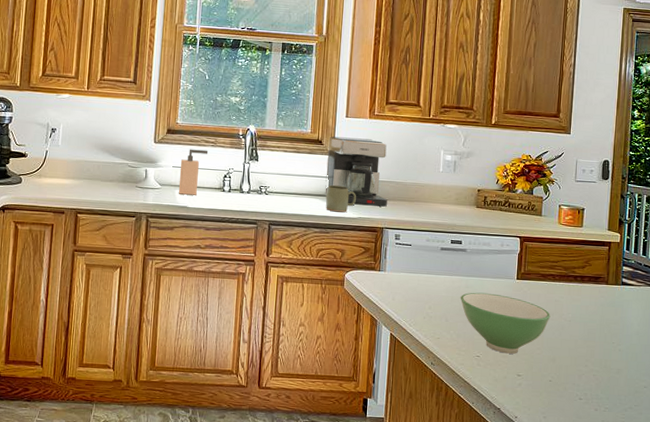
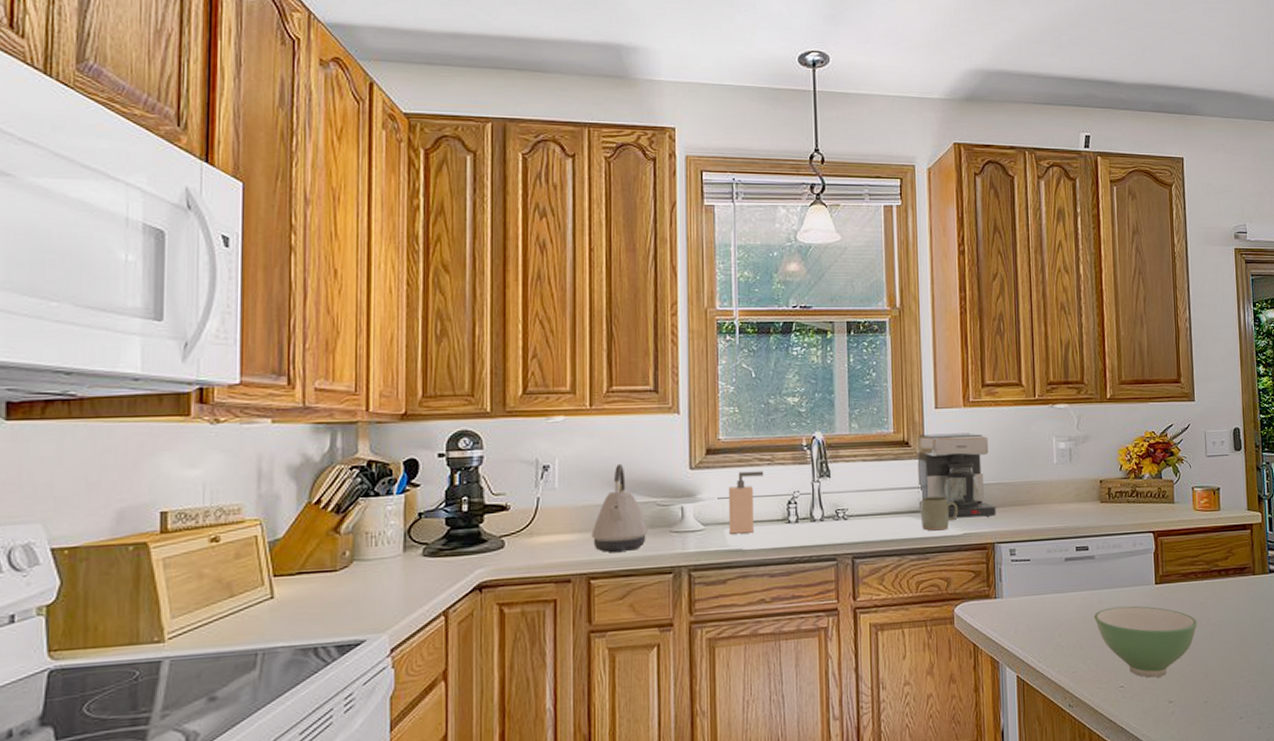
kettle: none [81,133,120,197] -> present [591,463,648,552]

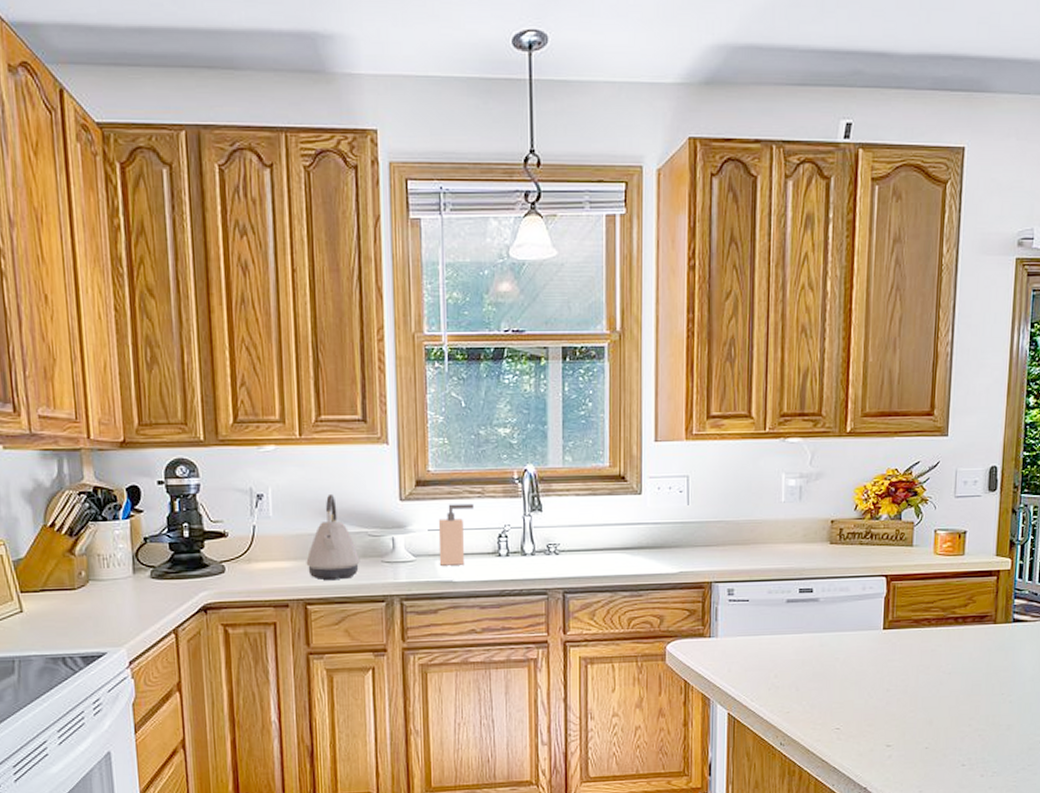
coffee maker: present [917,433,996,519] -> none [633,468,715,556]
mug: present [920,496,959,531] -> none [634,533,676,568]
bowl: present [1093,606,1198,678] -> none [813,650,926,722]

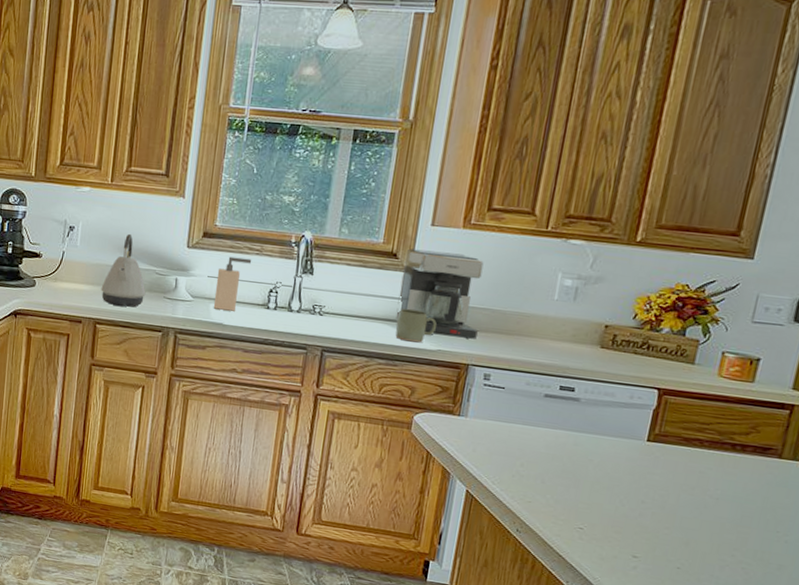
coffee maker: none [633,468,715,556] -> present [395,249,484,339]
mug: none [634,533,676,568] -> present [395,309,438,343]

